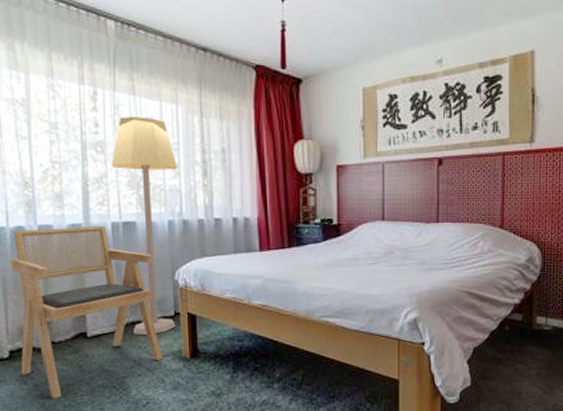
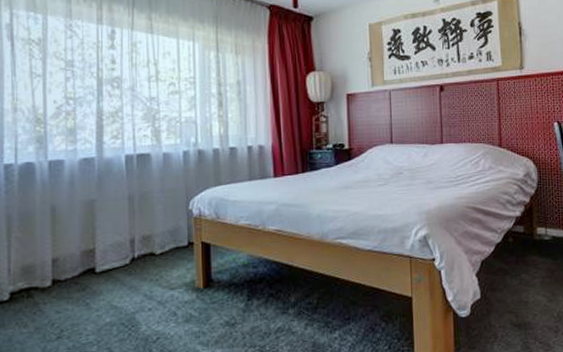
armchair: present [10,225,163,399] -> none [17,158,175,342]
lamp: present [111,117,177,336] -> none [127,53,193,268]

